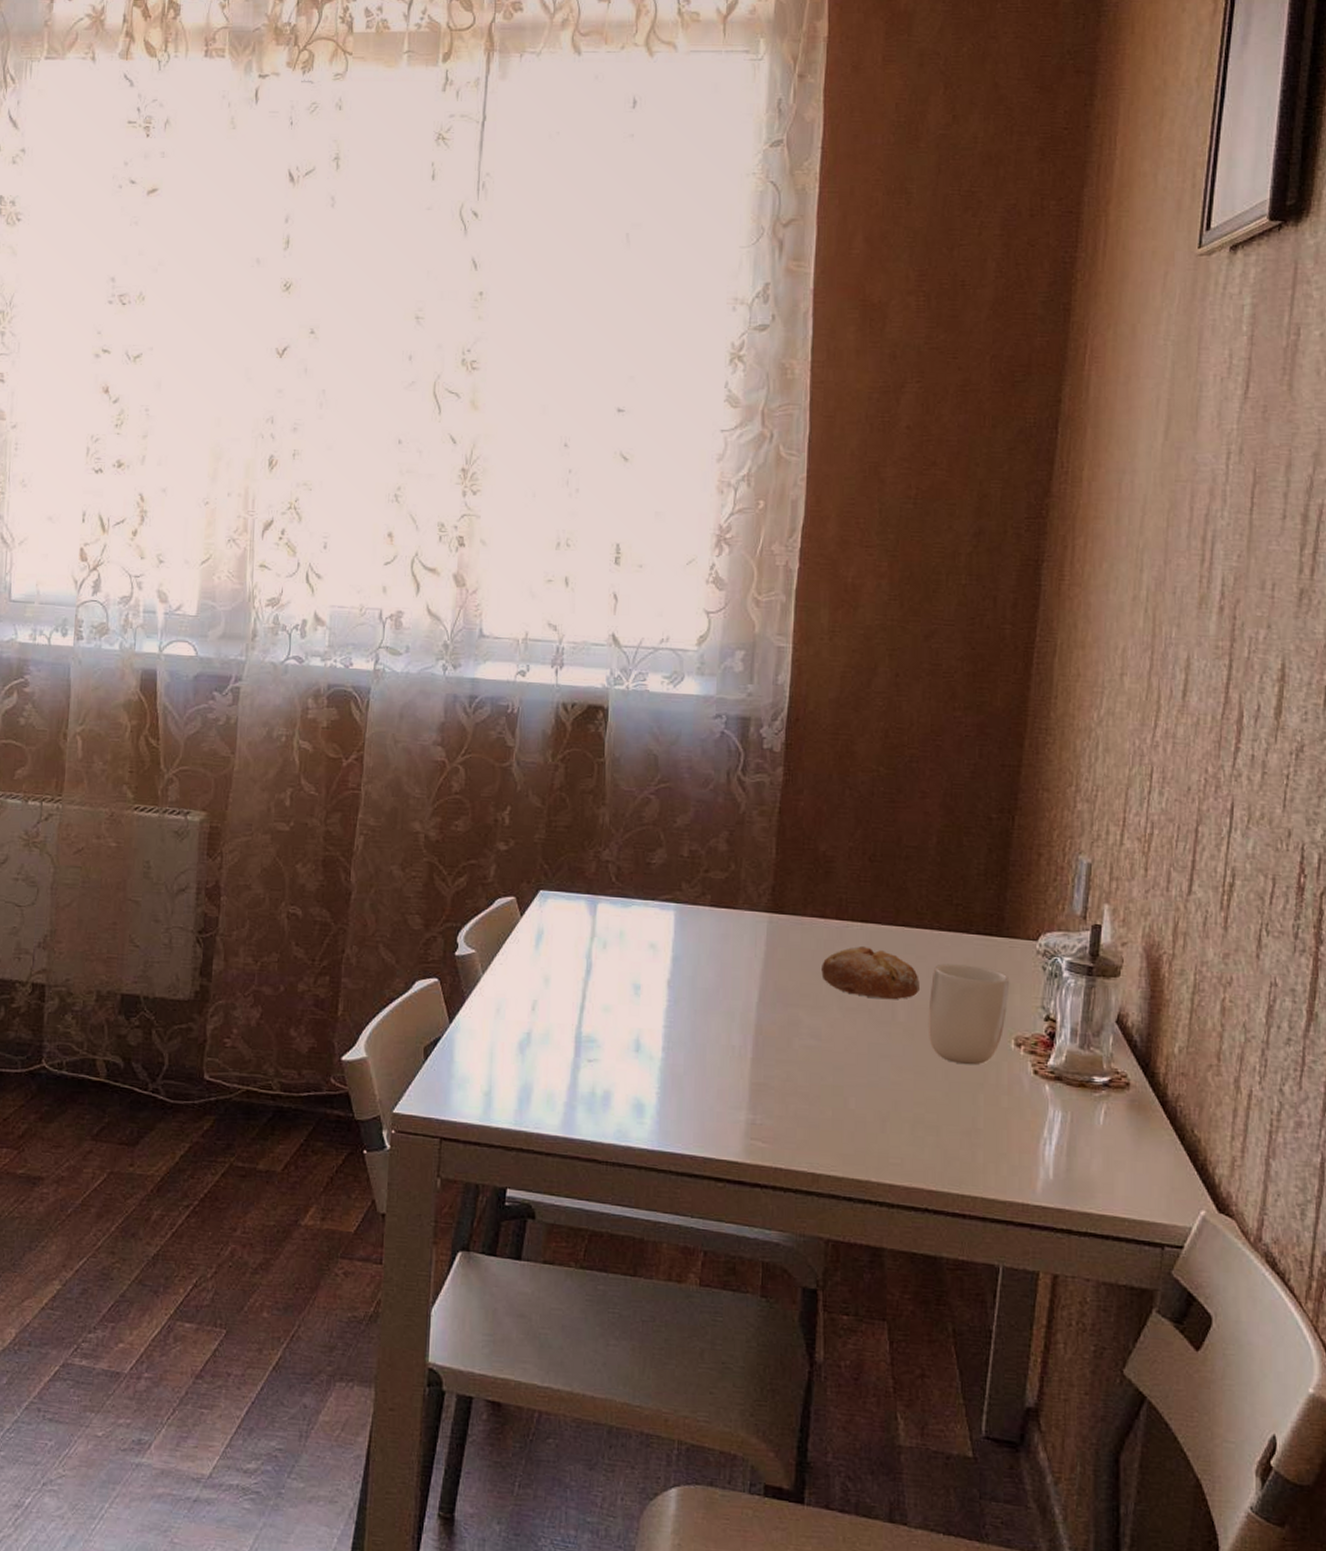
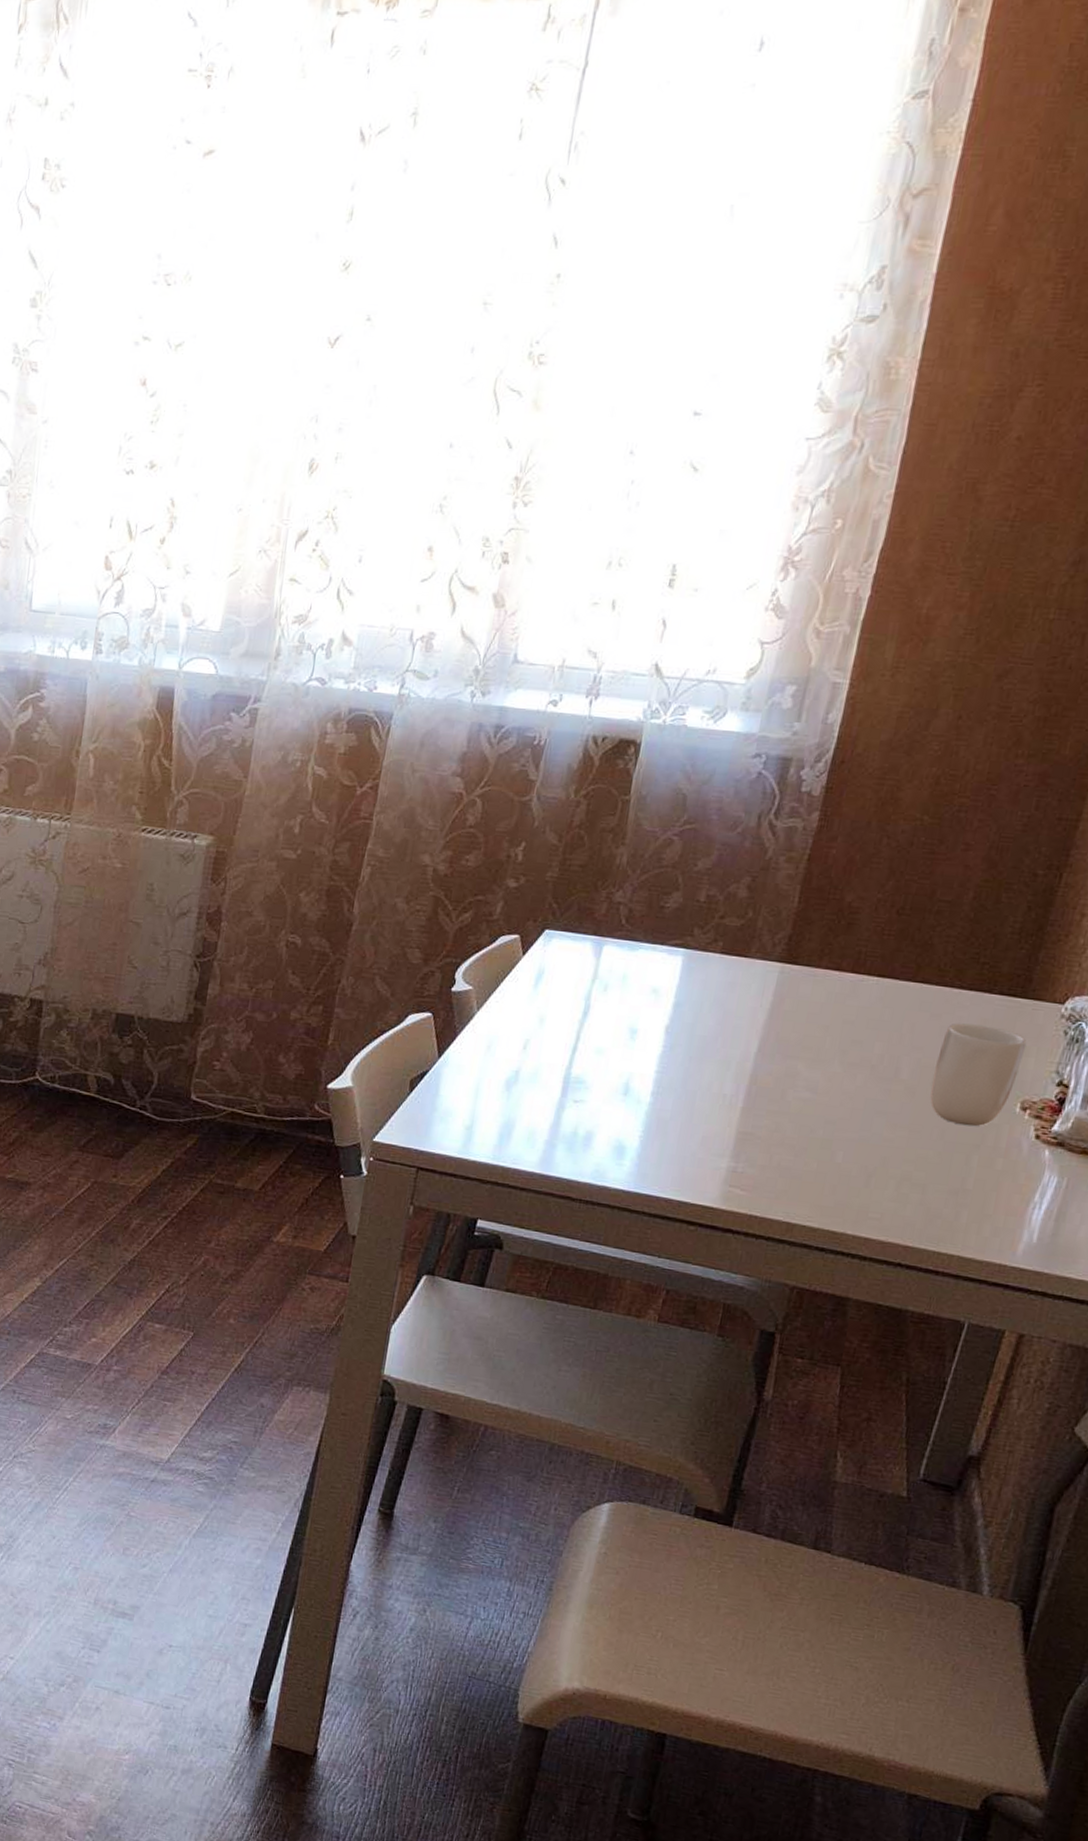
bread: present [821,946,920,1000] -> none [827,1001,930,1058]

